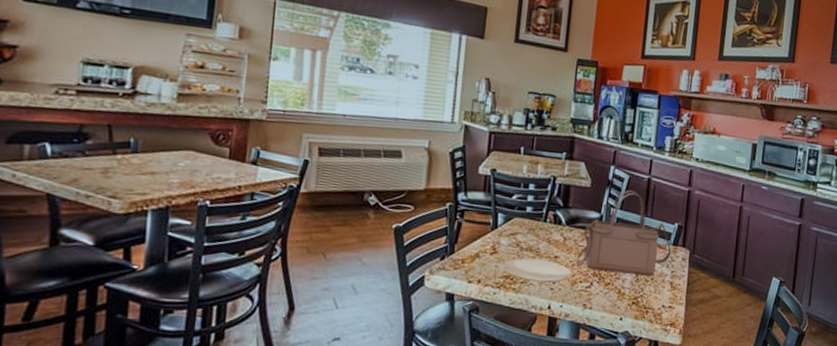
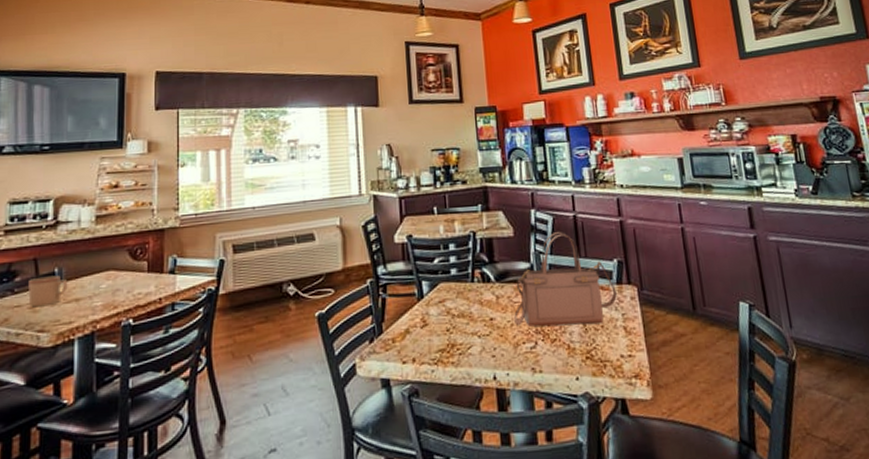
mug: none [100,144,144,174] -> present [28,275,68,308]
plate: present [502,257,571,283] -> none [435,323,512,352]

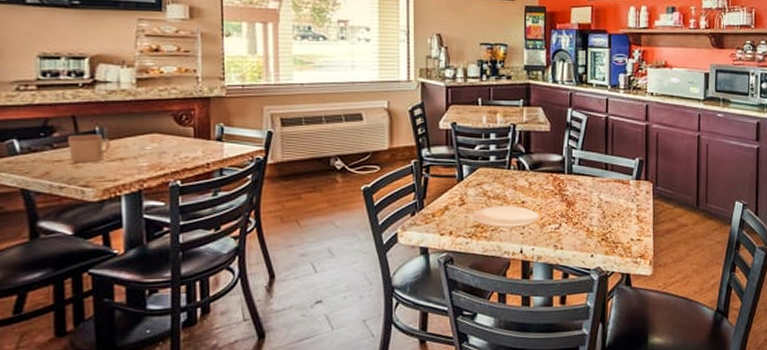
plate: none [435,323,512,352] -> present [471,205,539,228]
handbag: present [514,231,617,327] -> none [543,129,634,212]

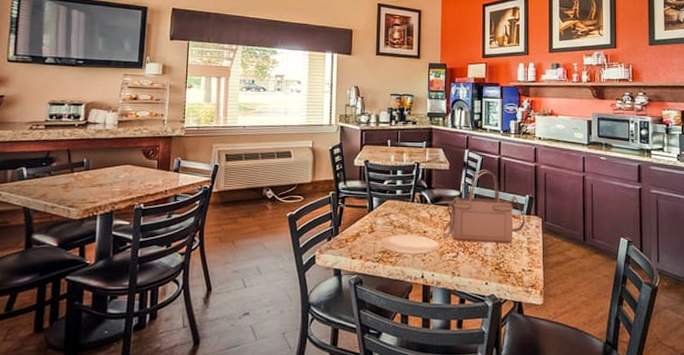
mug: present [68,134,111,163] -> none [62,164,94,188]
handbag: none [543,129,634,212] -> present [443,169,525,243]

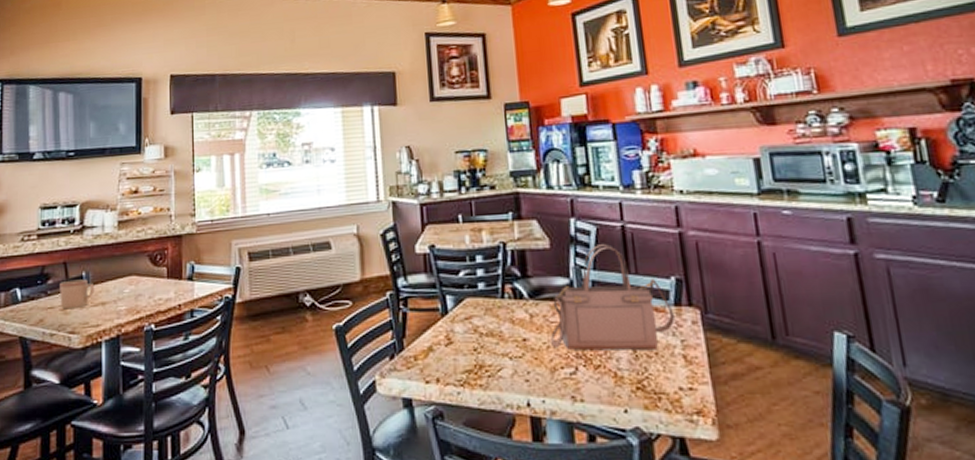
mug: none [62,164,94,188] -> present [60,279,95,310]
plate: present [379,234,439,255] -> none [461,343,548,374]

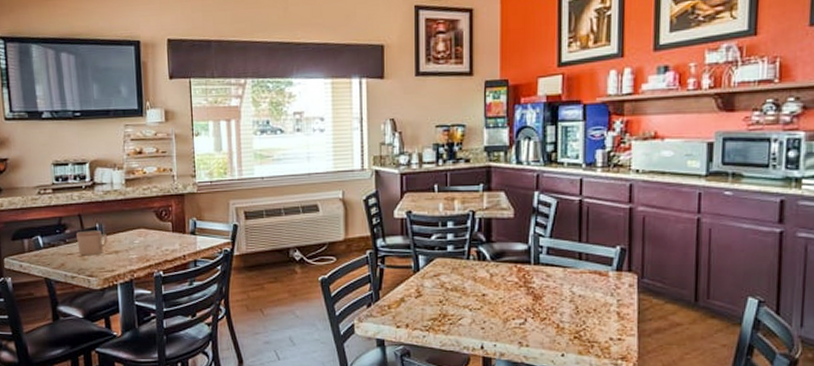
handbag: present [551,243,675,351] -> none [506,214,615,306]

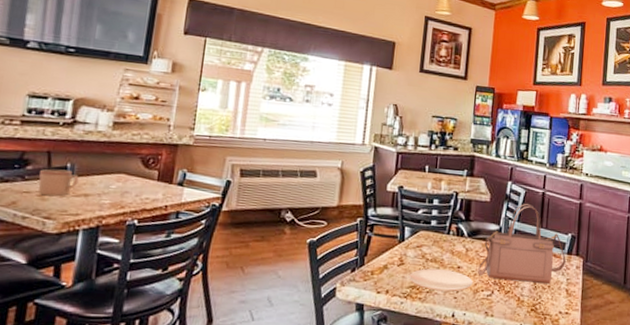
plate: none [428,297,502,322] -> present [408,268,473,292]
handbag: none [506,214,615,306] -> present [478,203,566,283]

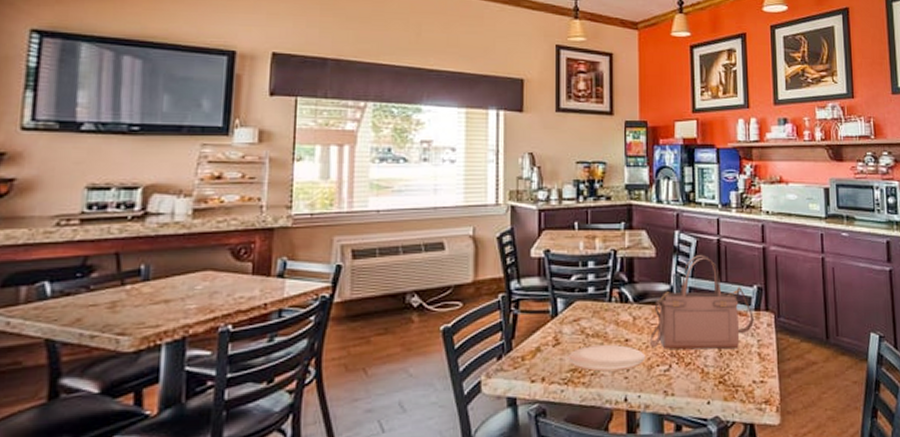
mug: present [38,169,79,197] -> none [107,273,156,307]

